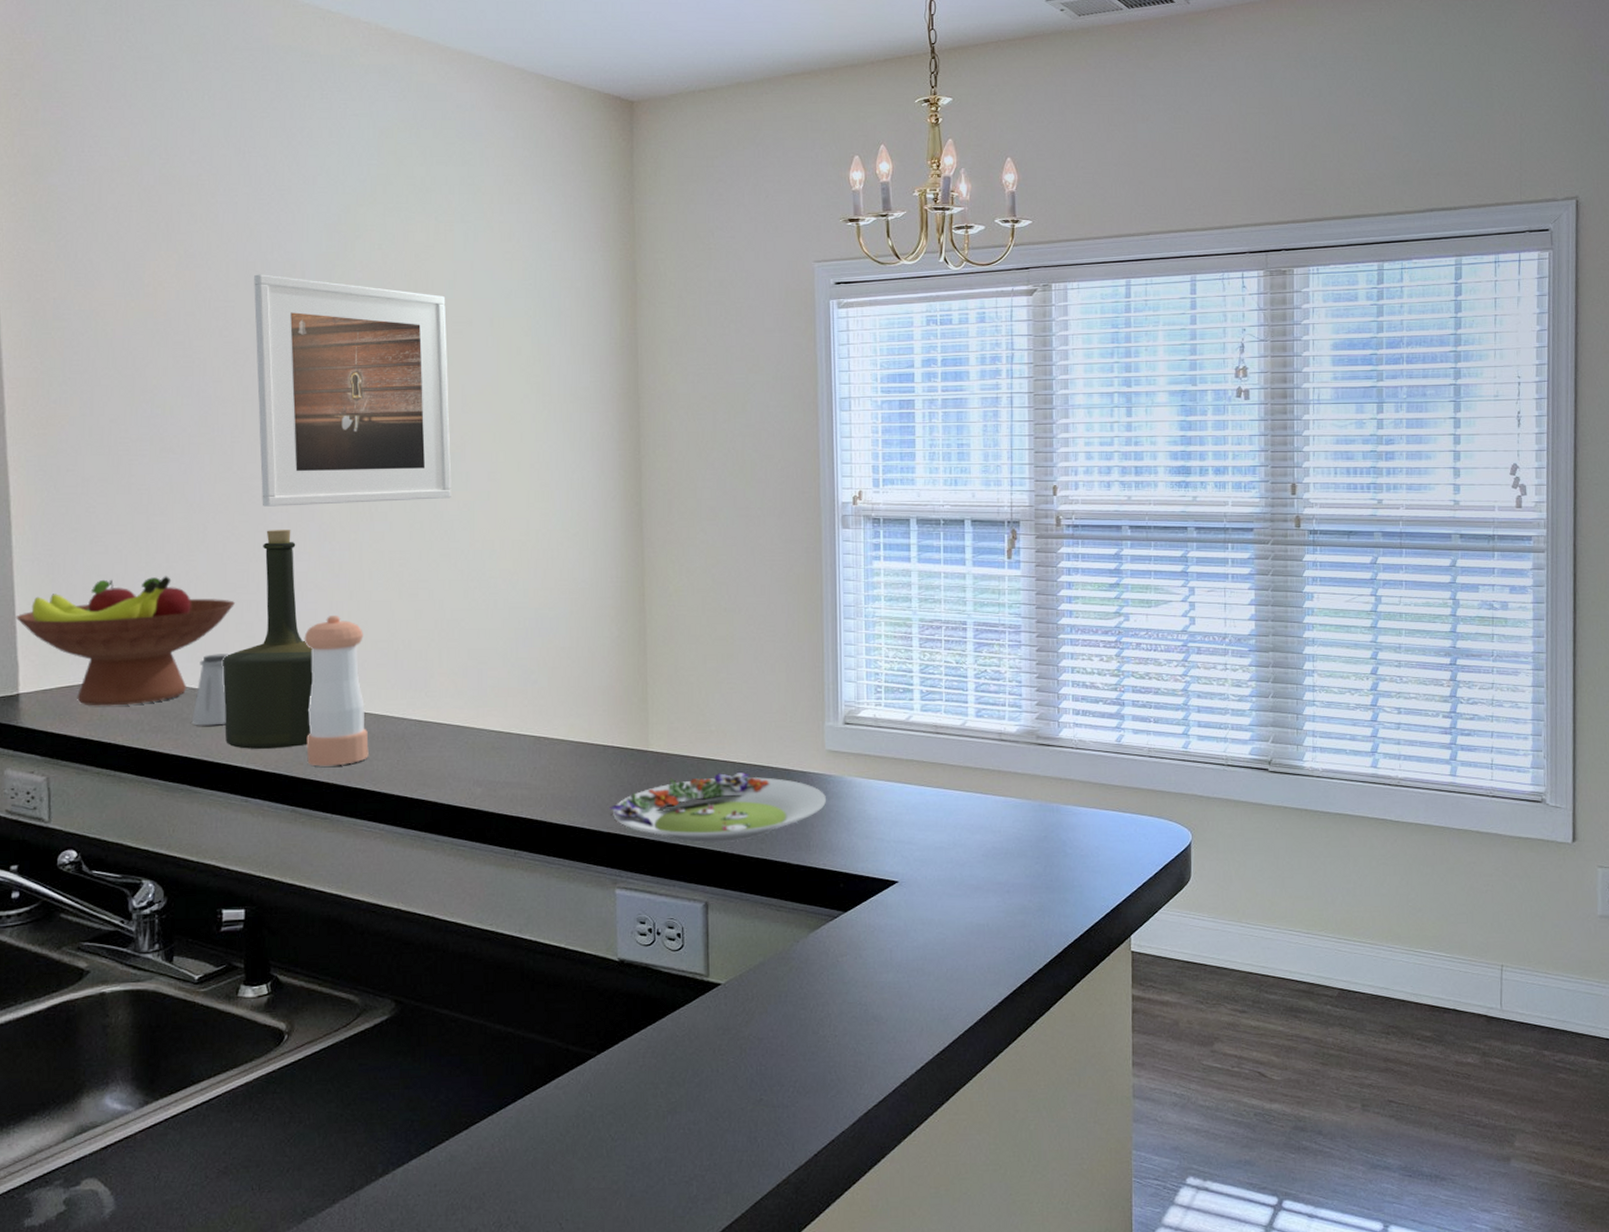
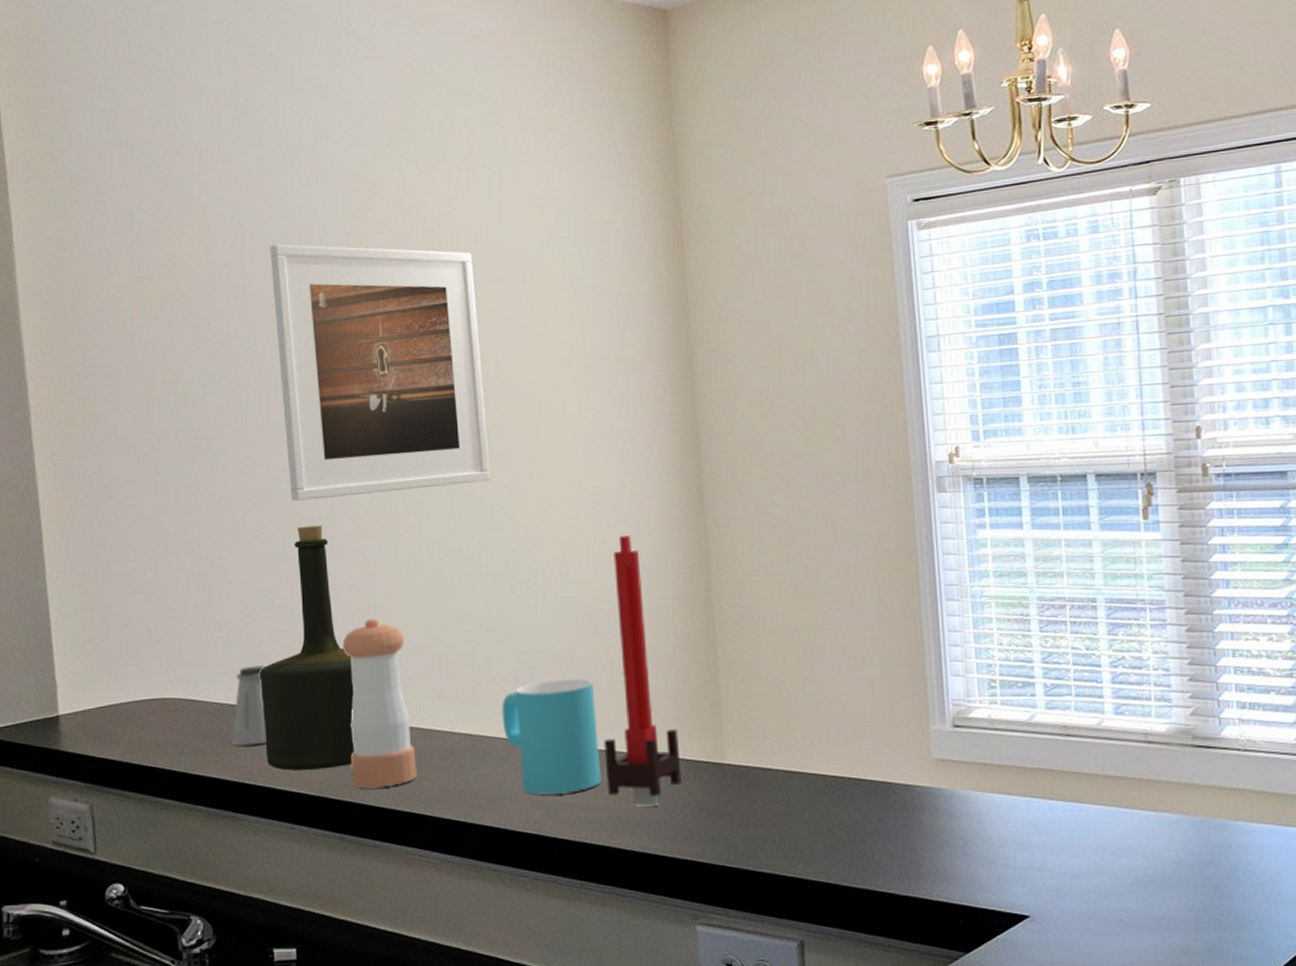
fruit bowl: present [15,576,236,706] -> none [51,582,270,727]
cup: none [451,674,538,775] -> present [502,678,602,795]
candle: none [542,552,610,786] -> present [604,535,682,807]
salad plate: present [609,773,826,843] -> none [684,787,936,871]

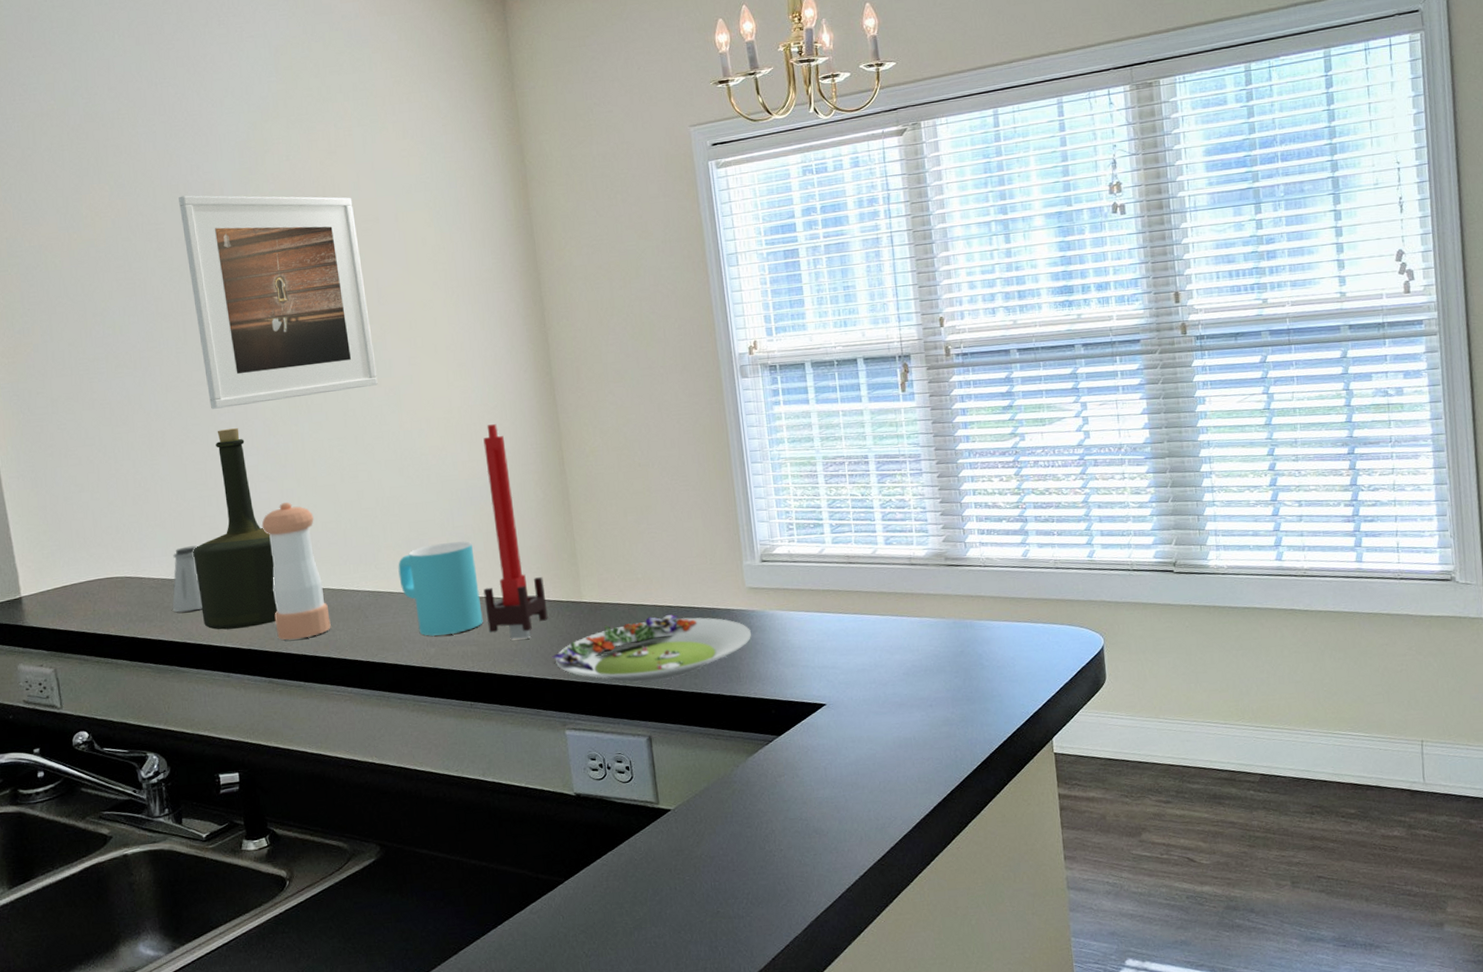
salad plate: none [684,787,936,871] -> present [552,615,751,683]

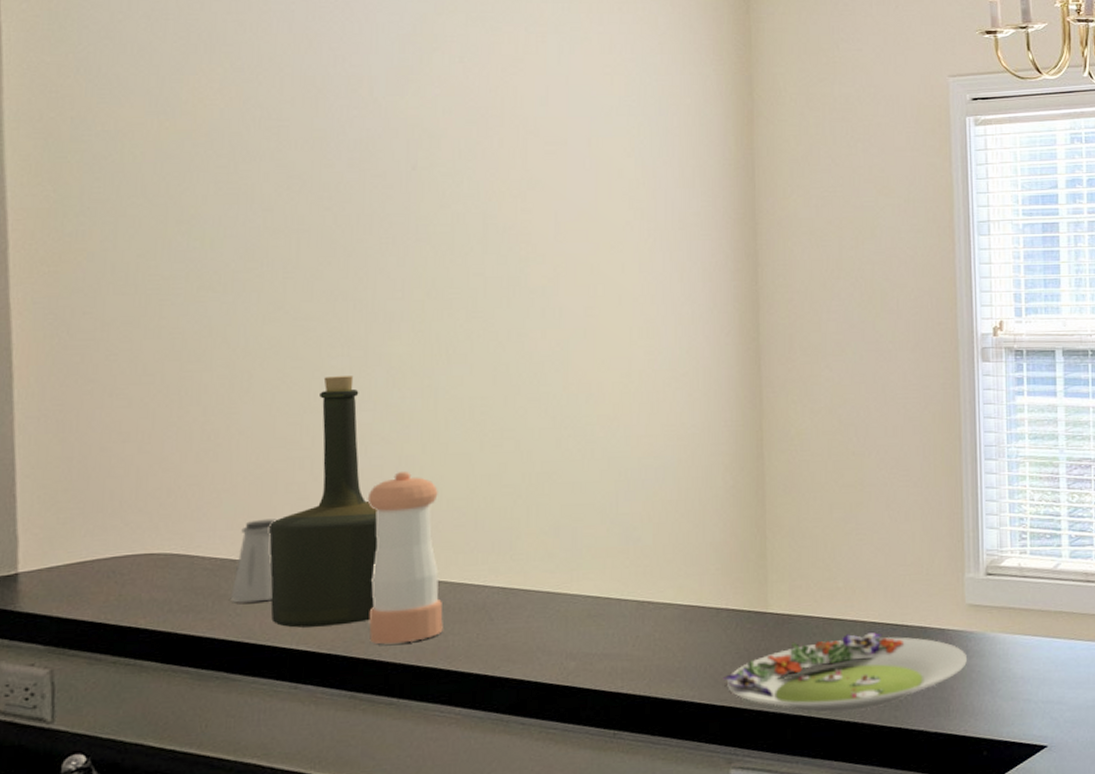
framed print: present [179,195,378,409] -> none [312,90,542,350]
cup: present [398,541,483,636] -> none [540,531,641,647]
candle: present [483,424,548,640] -> none [646,394,724,656]

